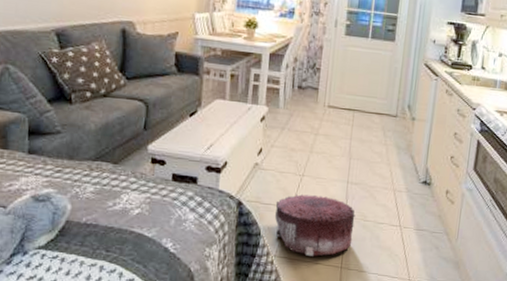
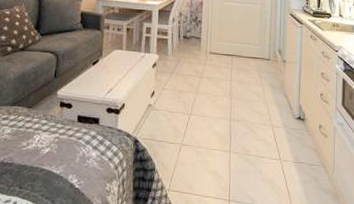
pouf: present [274,194,355,257] -> none [167,131,239,190]

